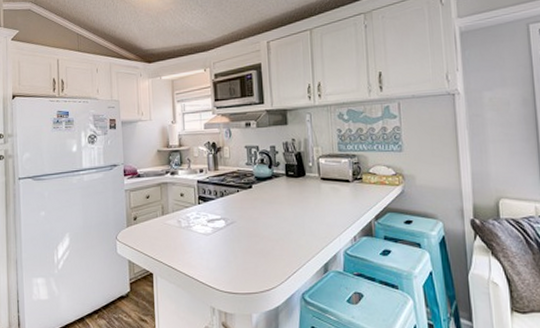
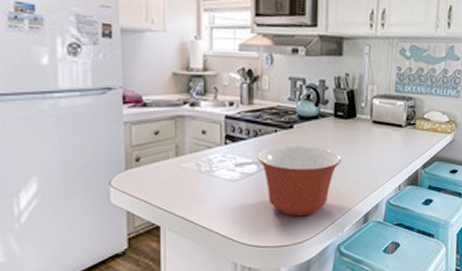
mixing bowl: none [224,202,297,266] -> present [257,145,342,217]

